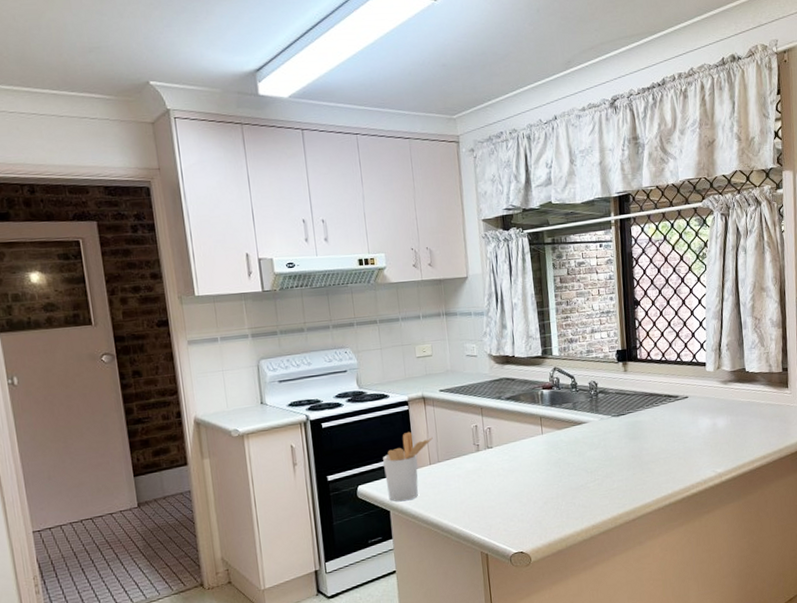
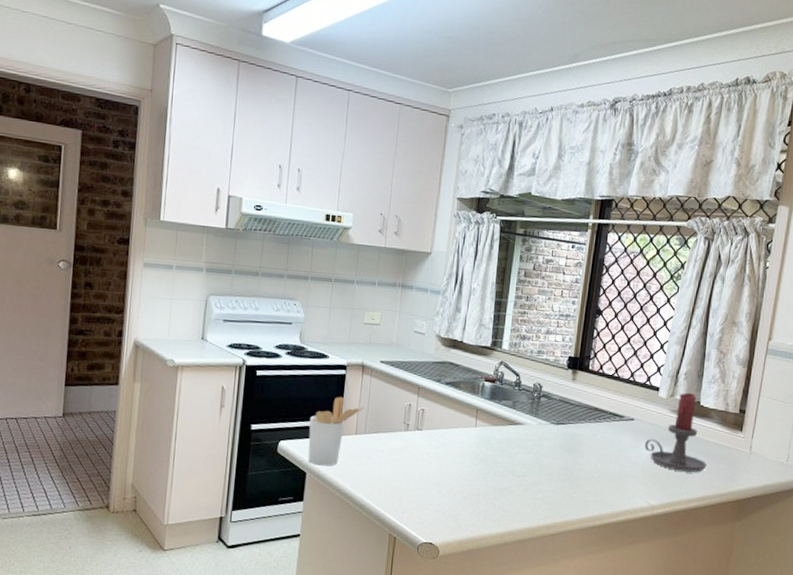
candle holder: none [701,361,762,437] -> present [644,392,707,472]

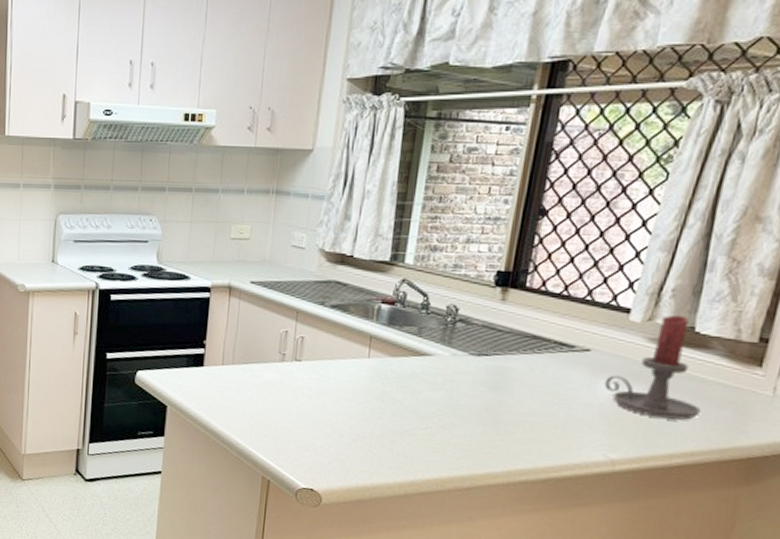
utensil holder: present [308,396,364,466] -> none [168,322,232,400]

